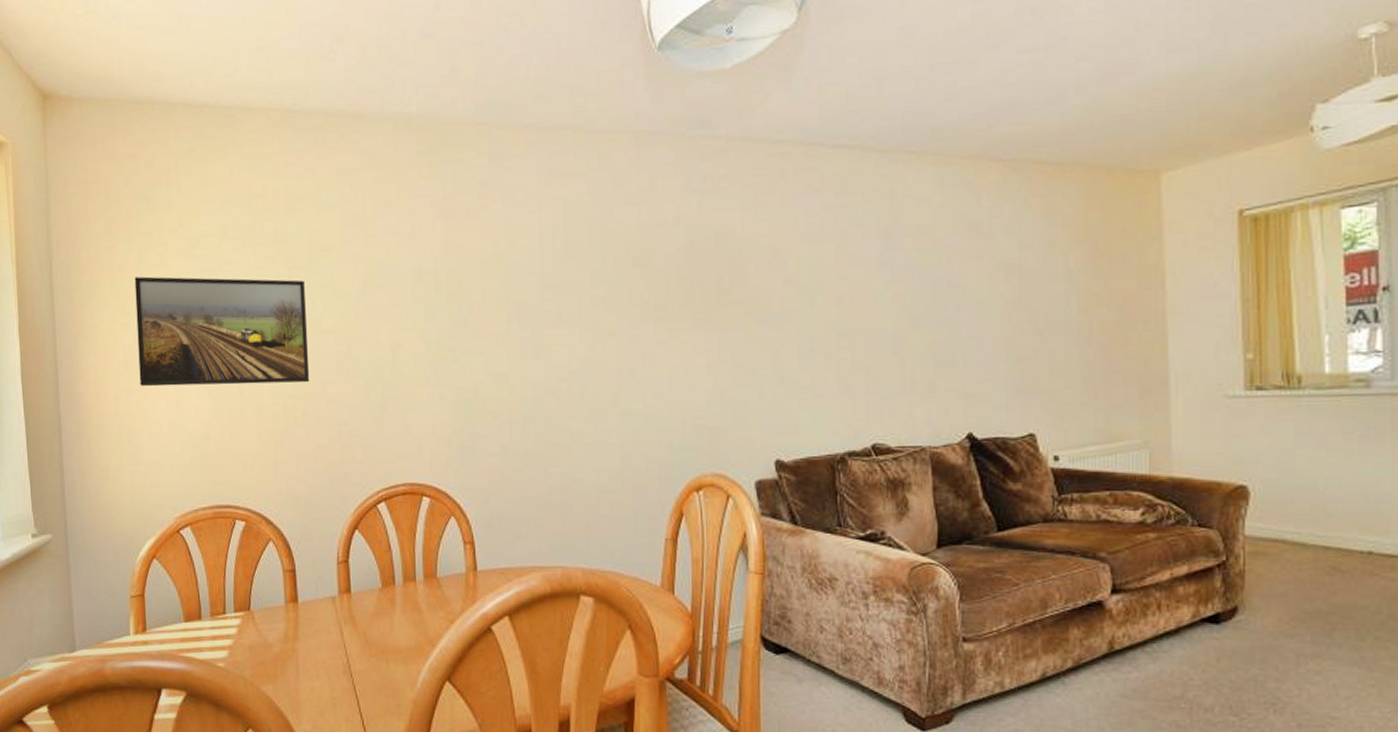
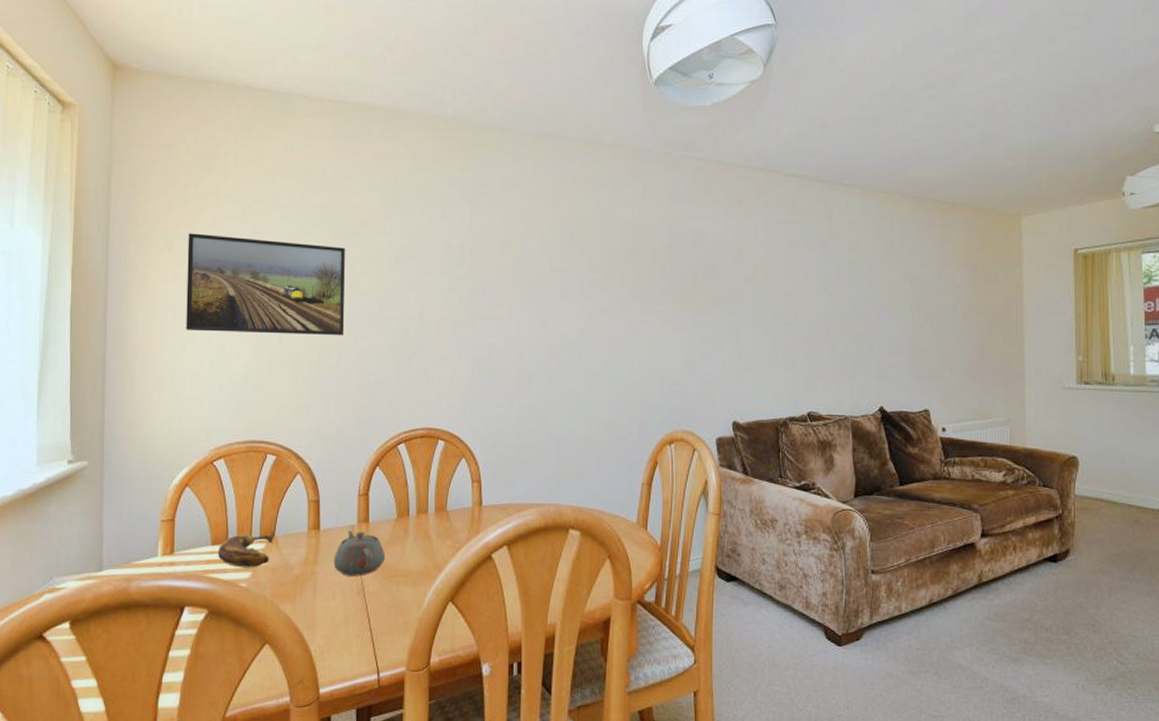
banana: none [191,605,250,646] -> present [217,531,274,568]
teapot: none [315,602,372,653] -> present [333,530,386,576]

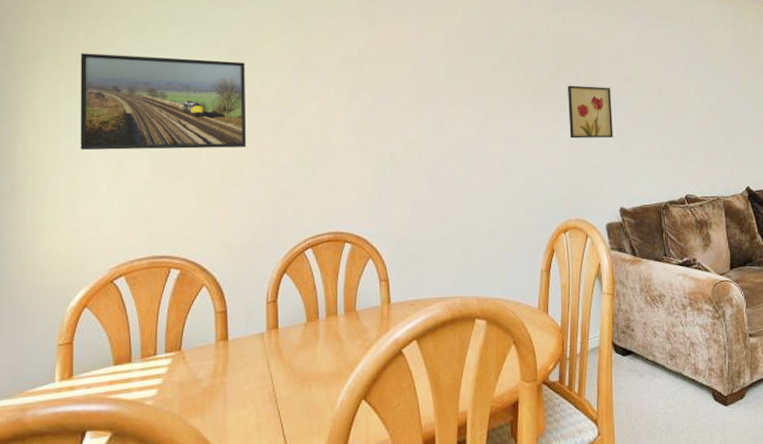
banana: present [217,531,274,568] -> none [120,345,181,386]
teapot: present [333,530,386,576] -> none [243,338,297,384]
wall art: none [681,284,731,344] -> present [568,85,613,139]

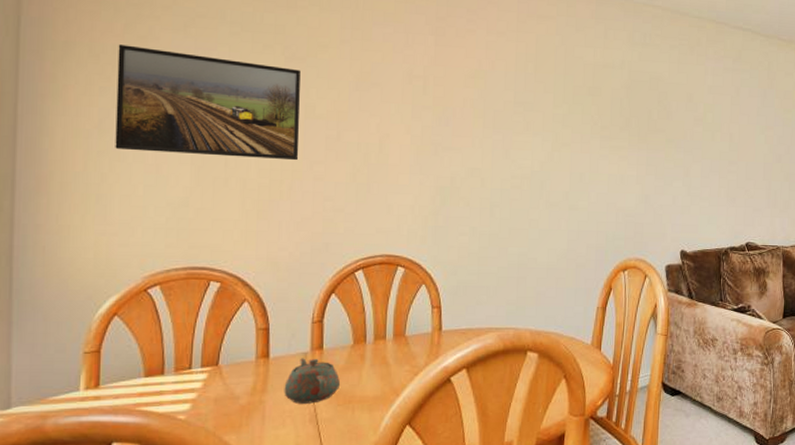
teapot: none [243,338,297,384] -> present [284,358,341,404]
wall art: present [568,85,613,139] -> none [636,123,682,179]

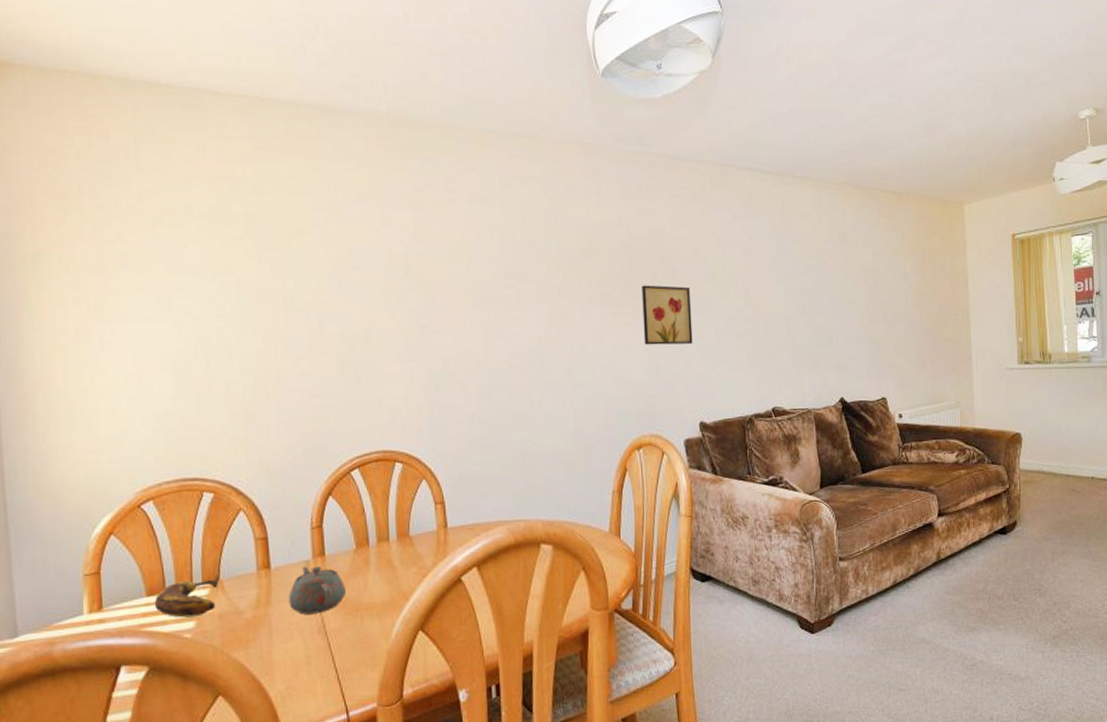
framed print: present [115,44,301,161] -> none [87,251,282,362]
banana: none [151,360,218,400] -> present [154,574,219,618]
wall art: none [636,123,682,179] -> present [642,285,693,345]

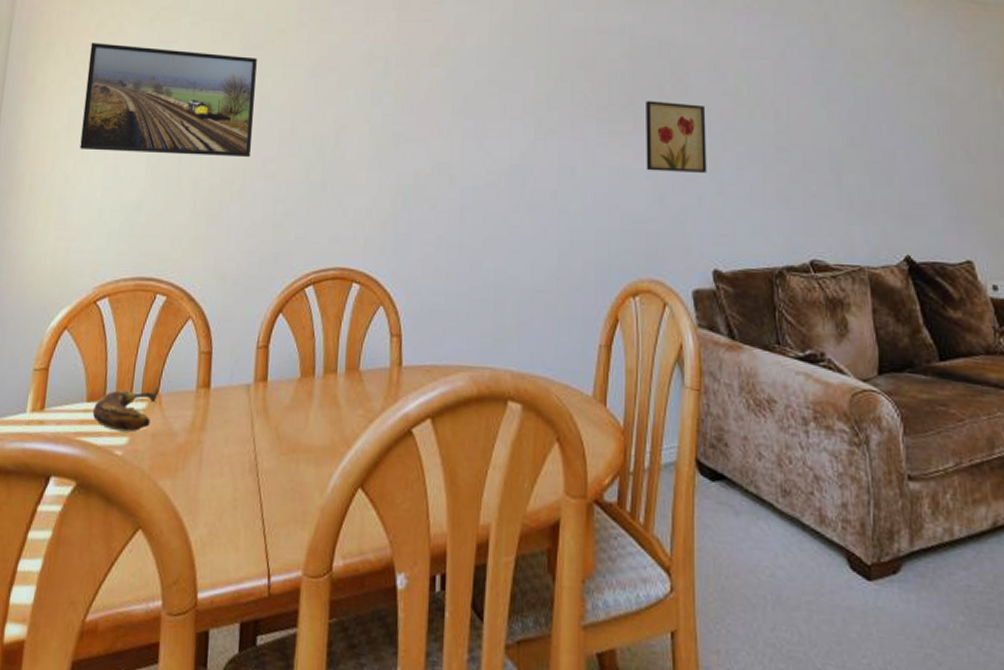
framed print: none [87,251,282,362] -> present [80,43,257,158]
teapot: present [288,566,347,615] -> none [223,390,285,449]

